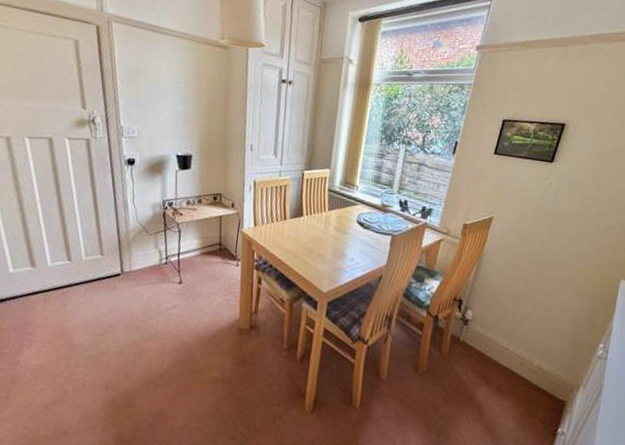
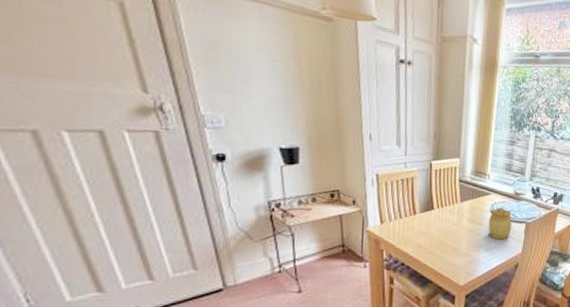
jar: none [354,217,378,251] -> present [488,207,512,240]

